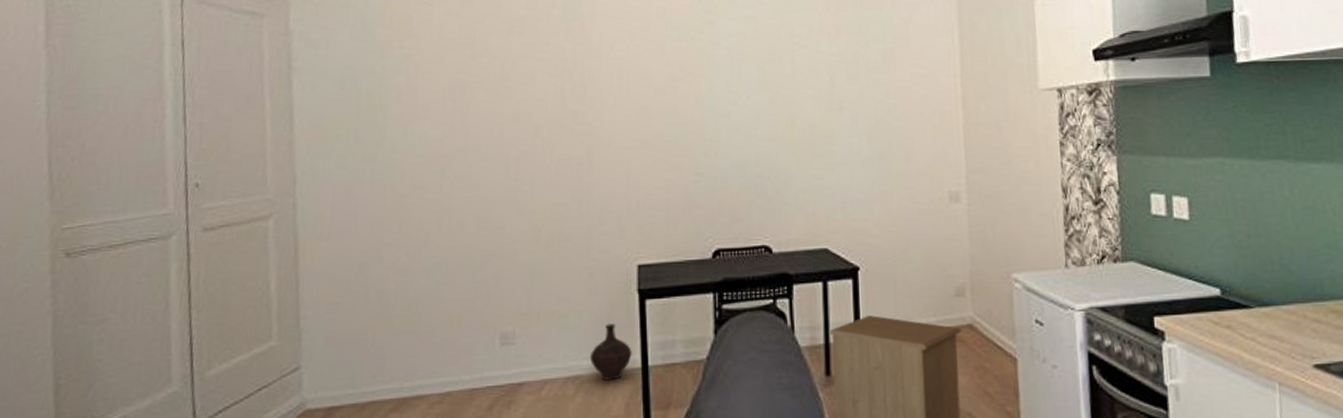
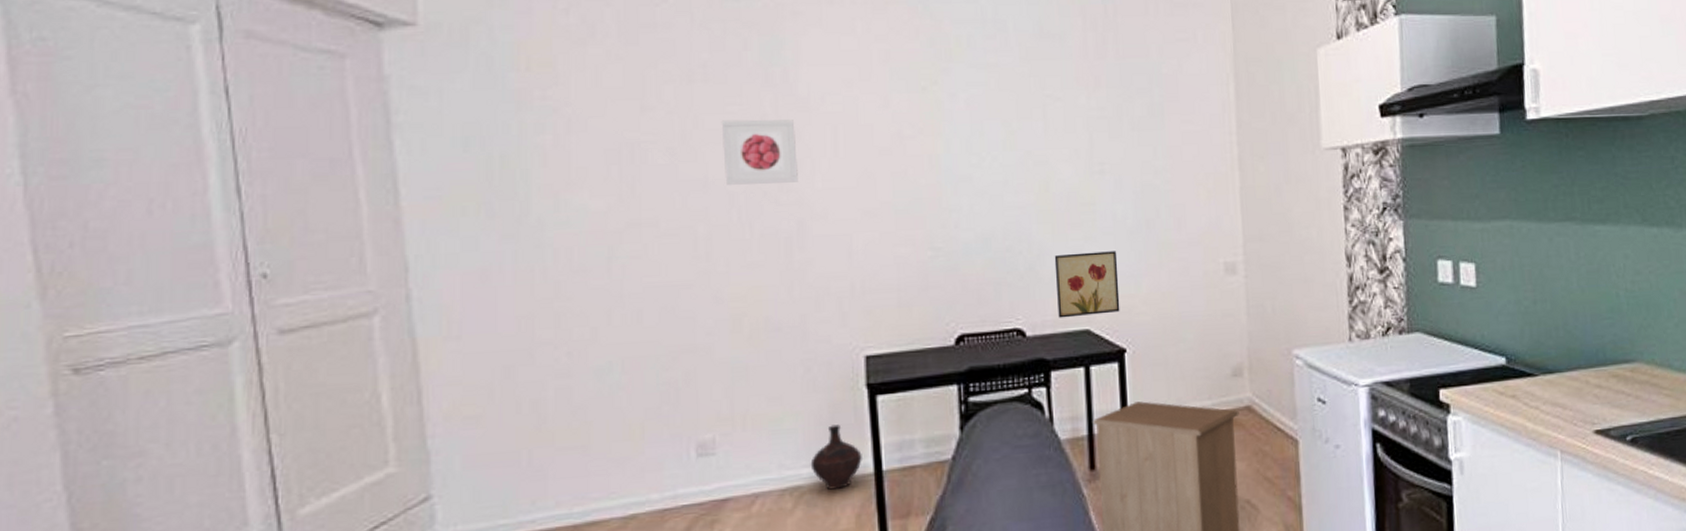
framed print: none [531,64,590,118] -> present [721,119,798,185]
wall art: none [798,179,855,238] -> present [1054,251,1120,318]

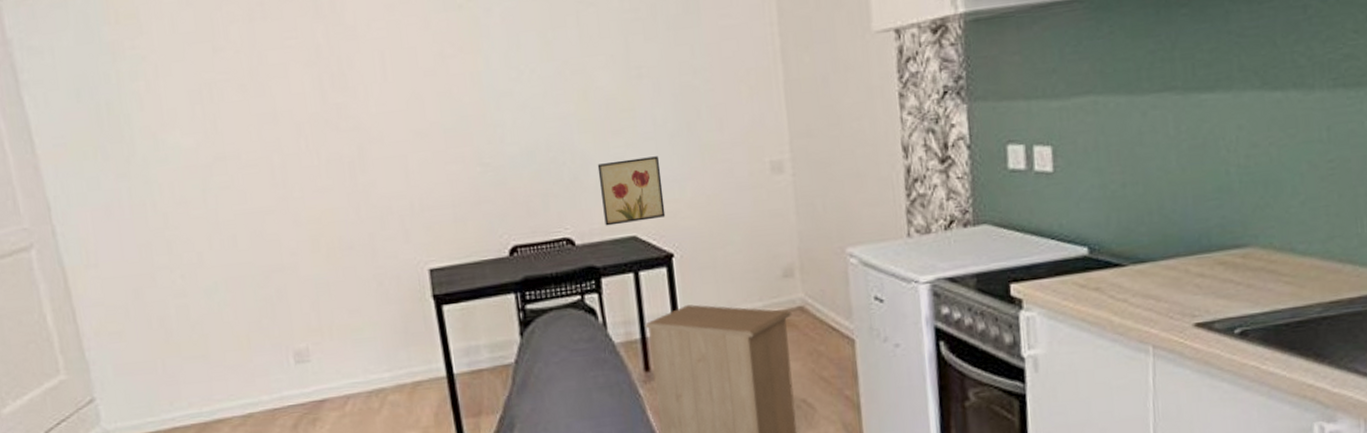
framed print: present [721,119,798,185] -> none [281,48,354,116]
ceramic jug: present [810,424,862,490] -> none [390,333,435,392]

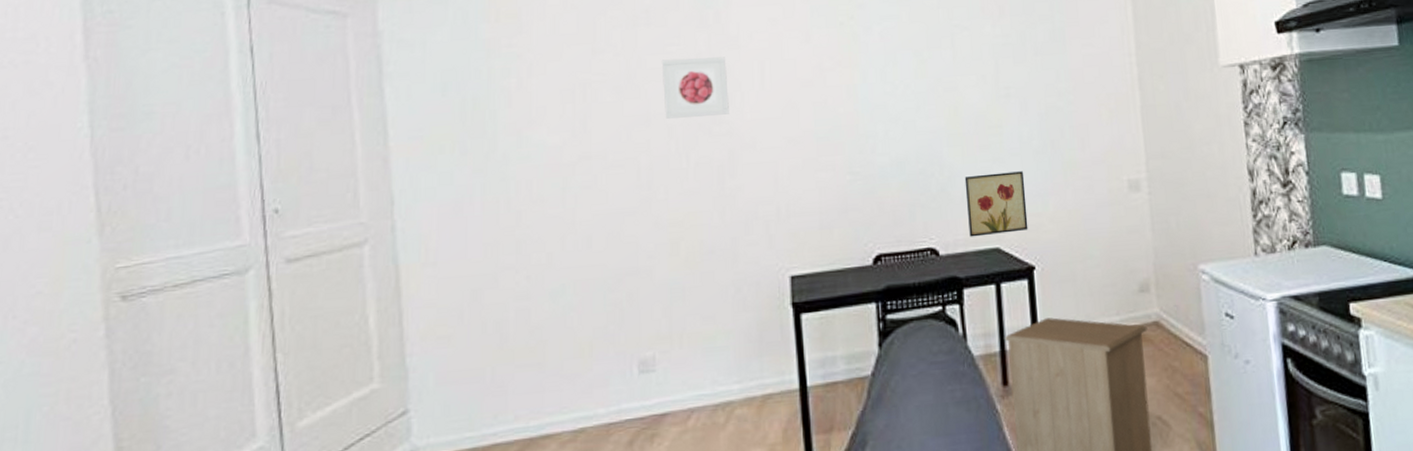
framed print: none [281,48,354,116] -> present [661,57,729,119]

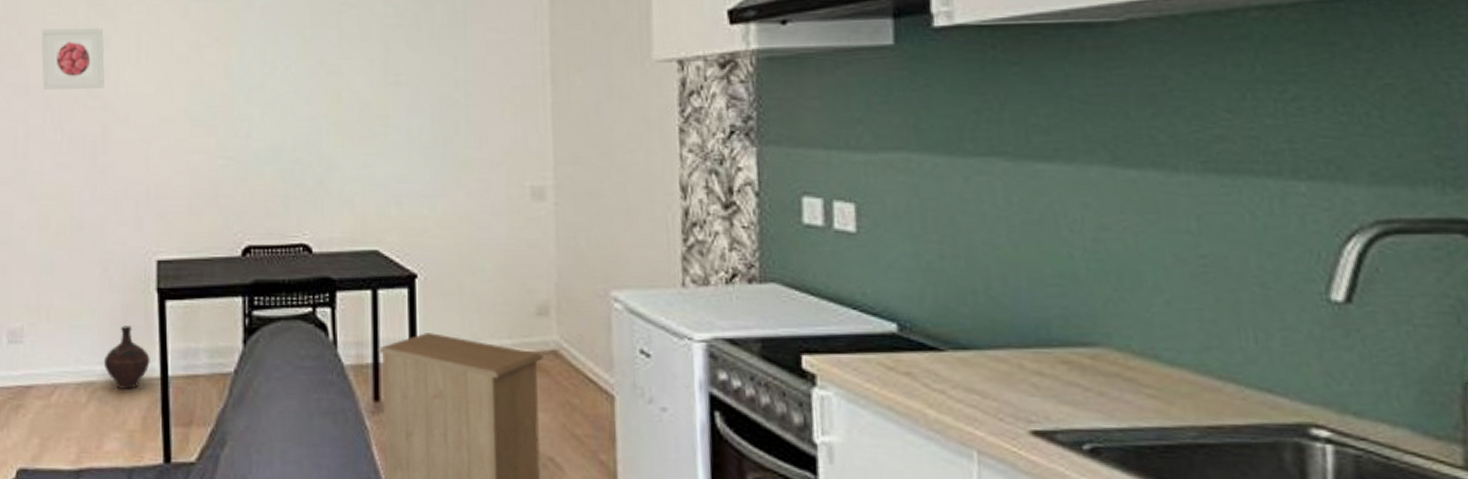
ceramic jug: none [741,342,788,405] -> present [103,325,150,389]
wall art: present [964,171,1028,237] -> none [344,168,412,236]

